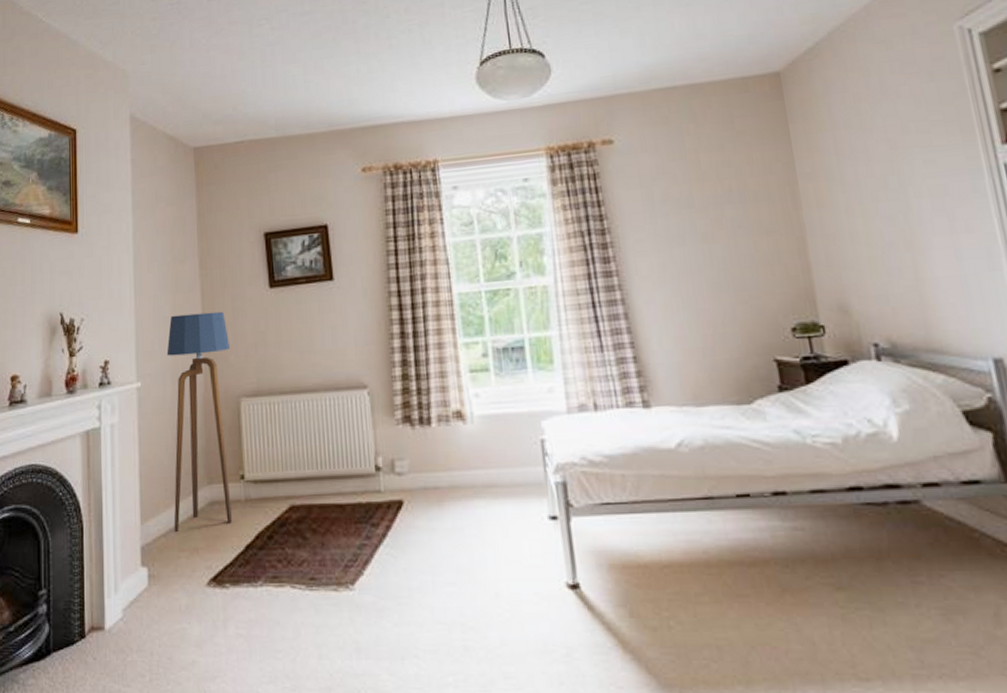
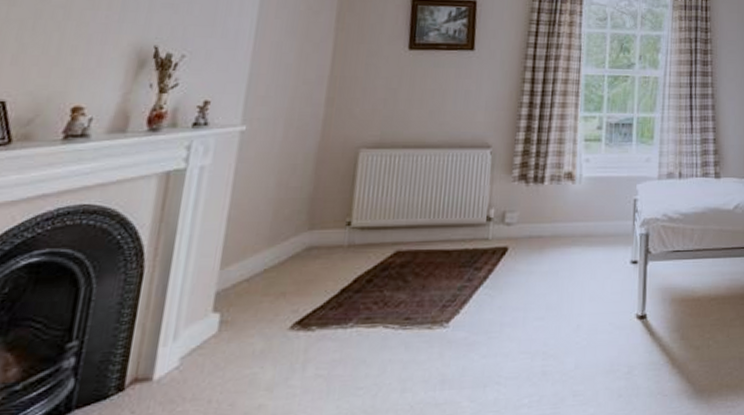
floor lamp: present [166,311,232,533] -> none [260,63,358,278]

